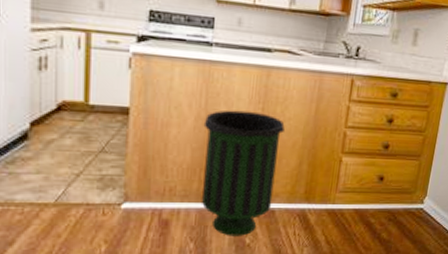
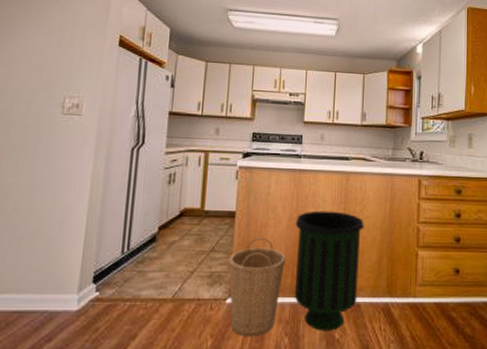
basket: none [123,138,193,243] -> present [229,237,287,337]

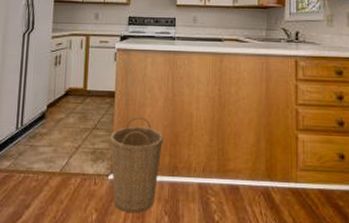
trash can: present [295,210,364,331] -> none [171,91,240,213]

